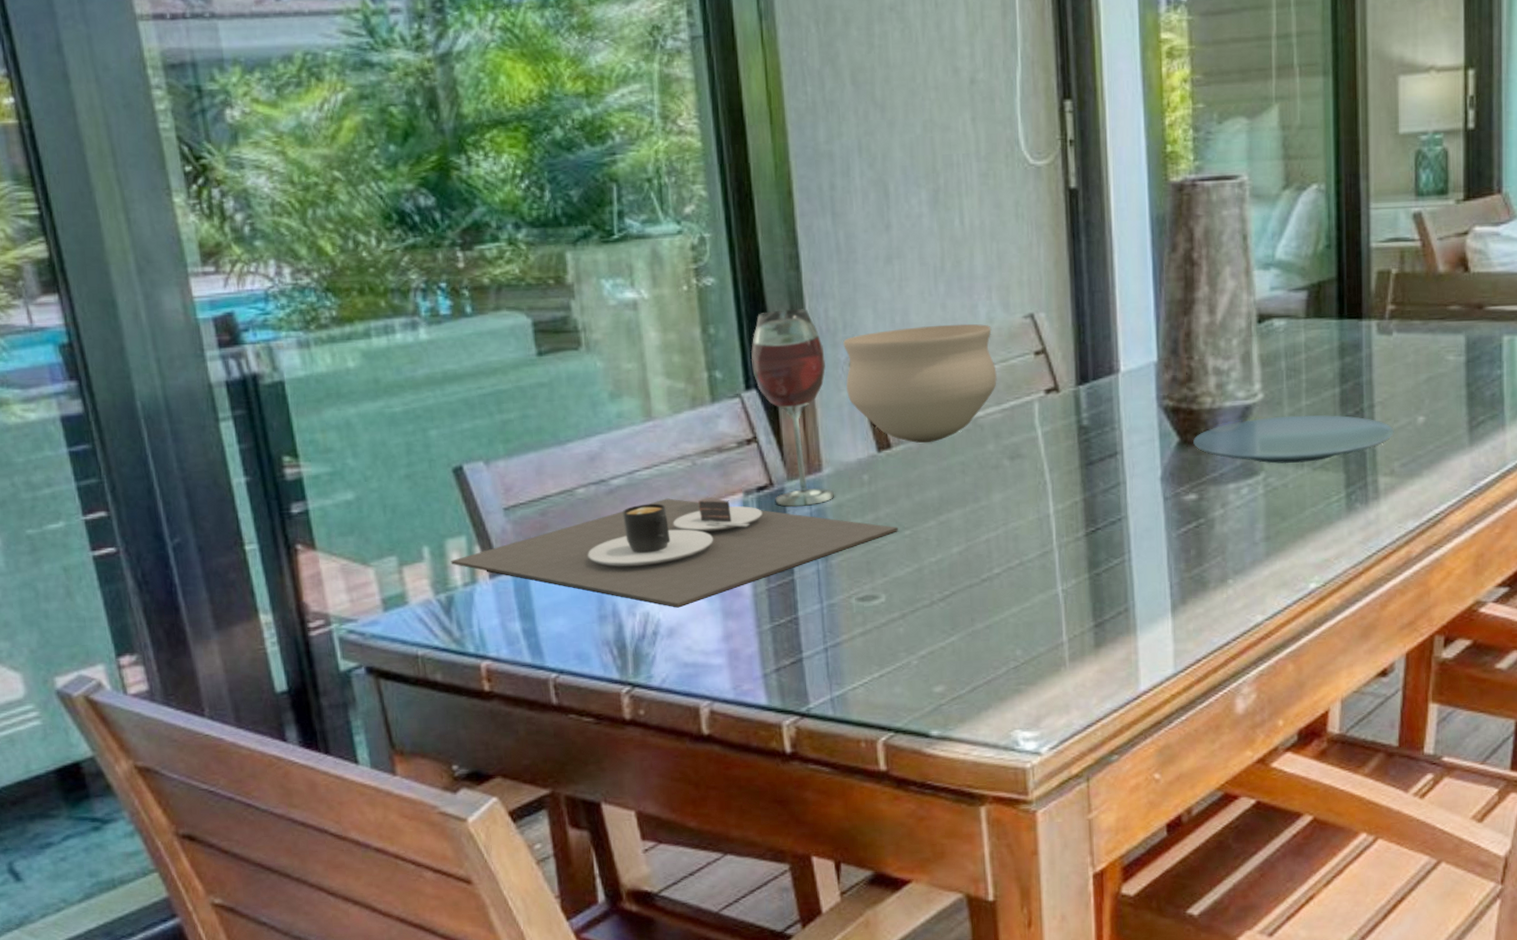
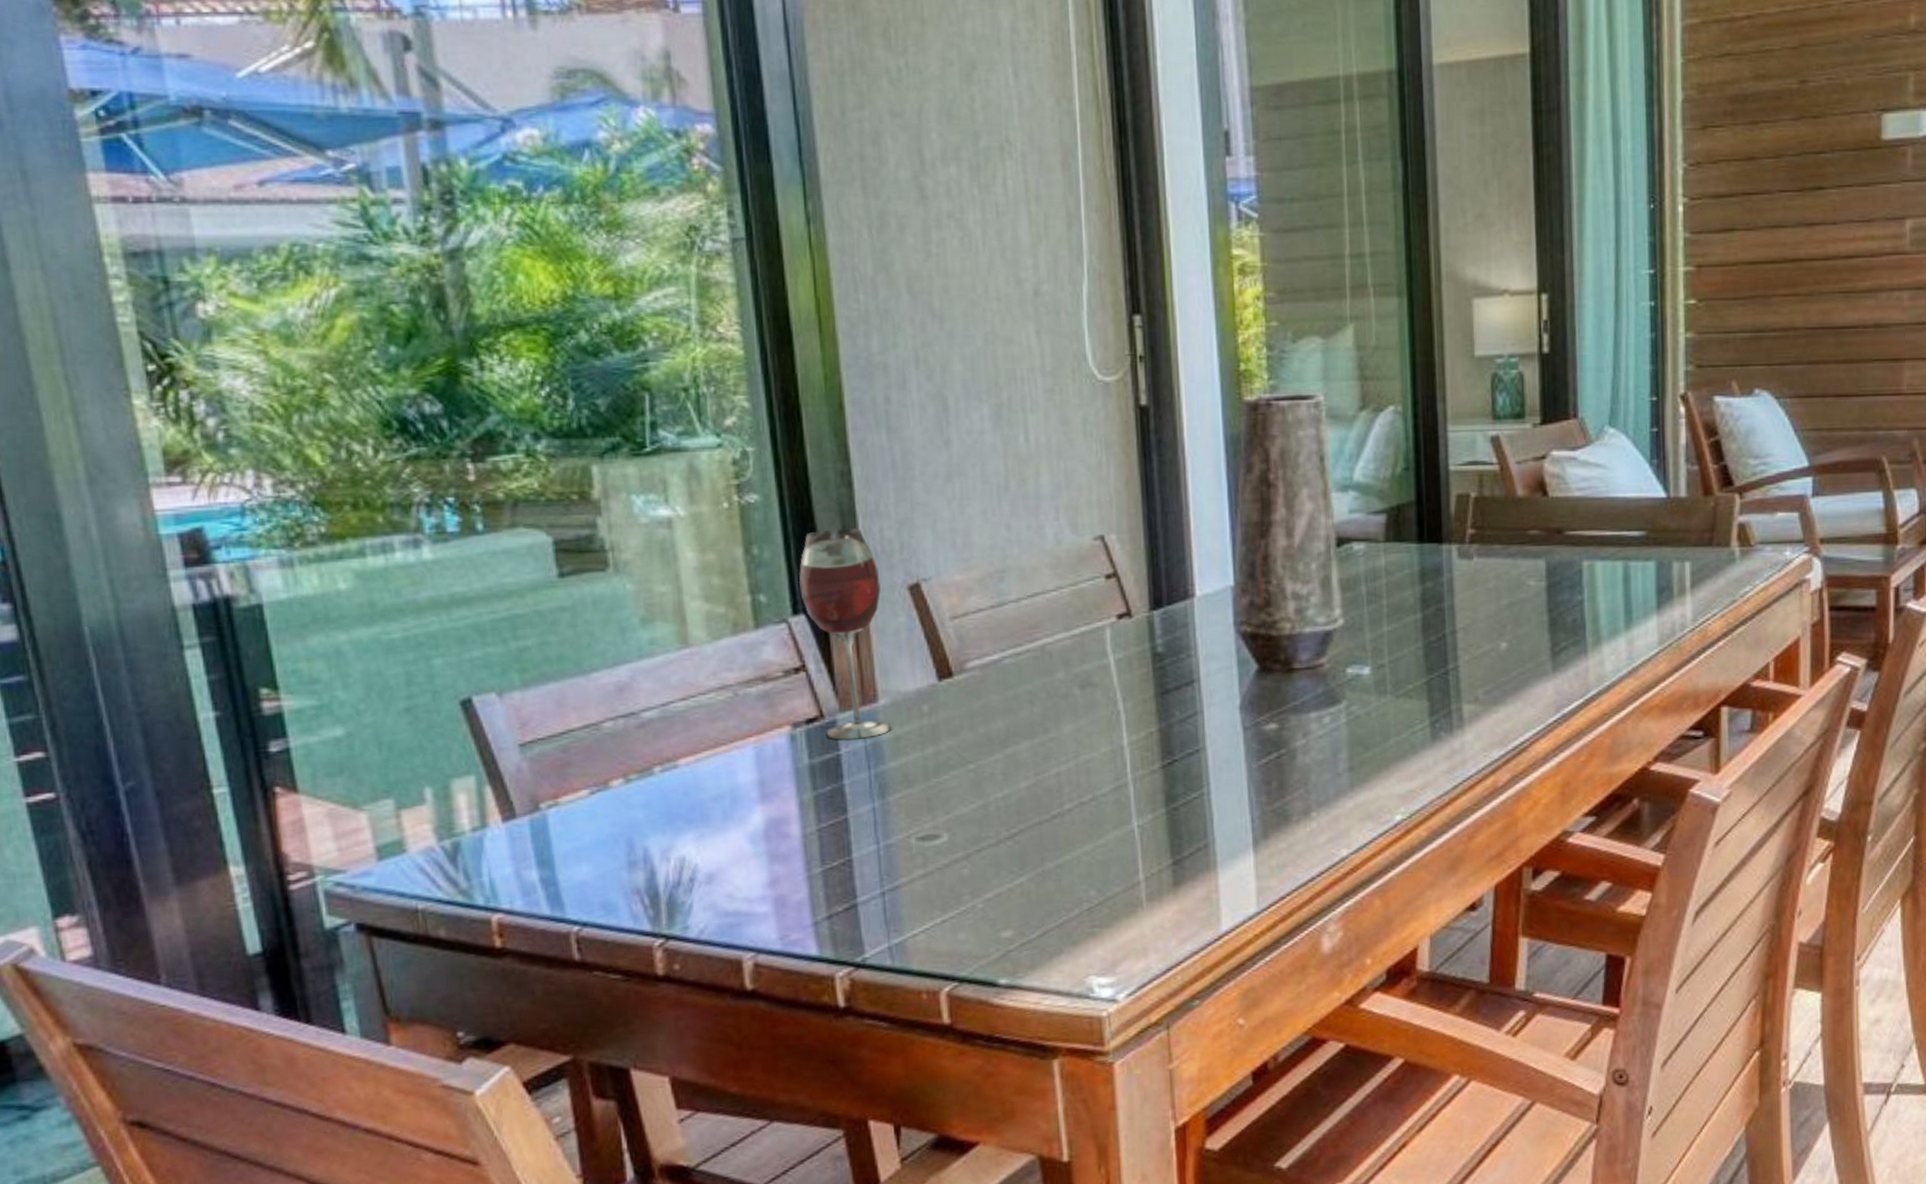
place setting: present [450,496,898,608] -> none [457,730,961,852]
bowl: present [843,323,997,444] -> none [900,545,1066,672]
plate: present [1193,415,1394,464] -> none [1273,641,1477,692]

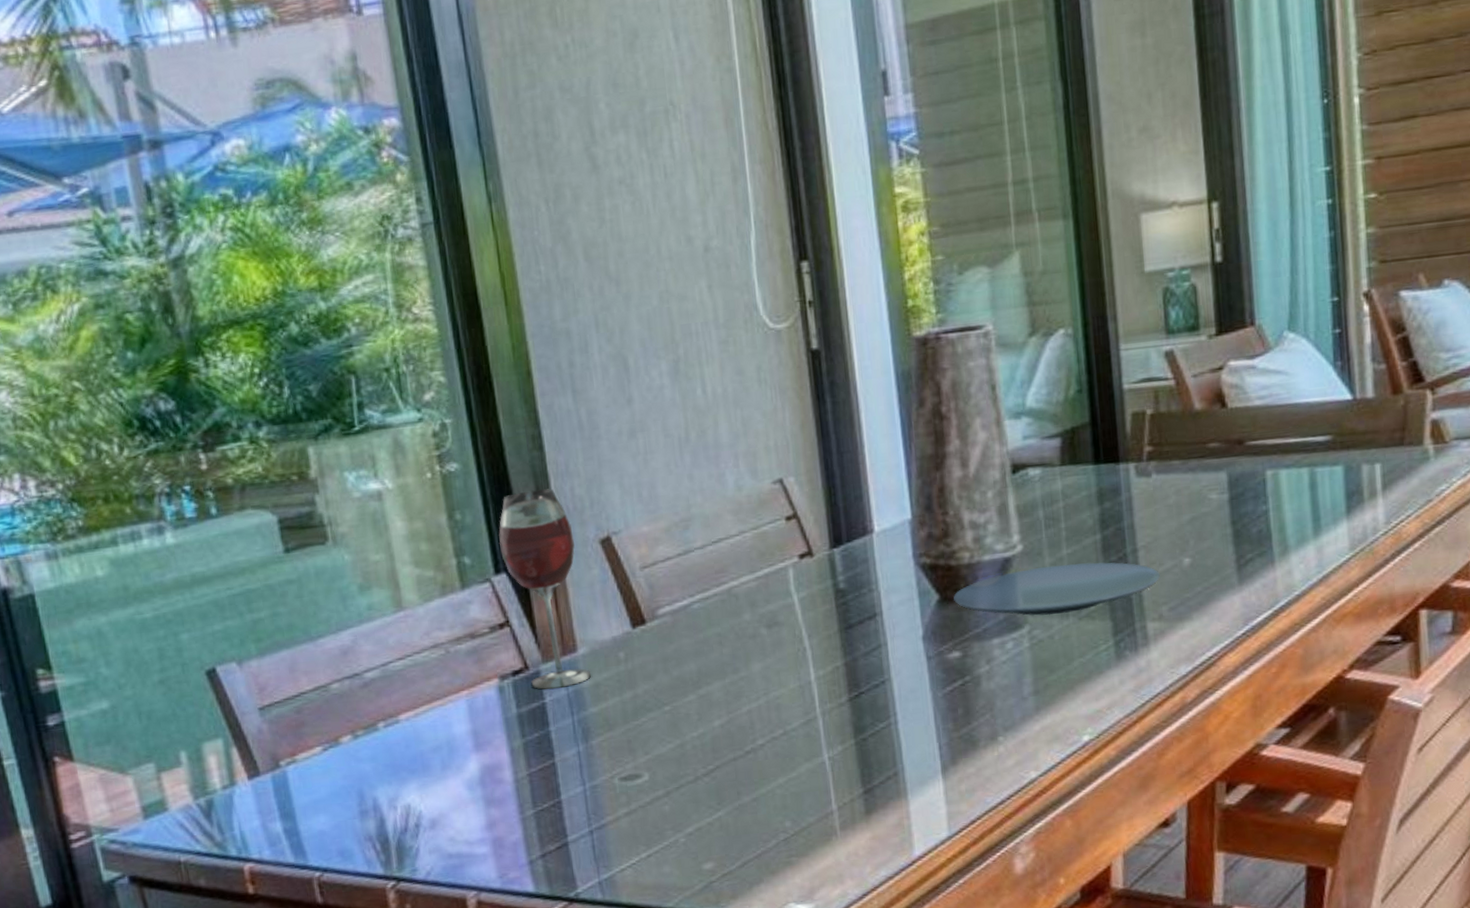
plate: none [1273,641,1477,692] -> present [953,562,1160,616]

